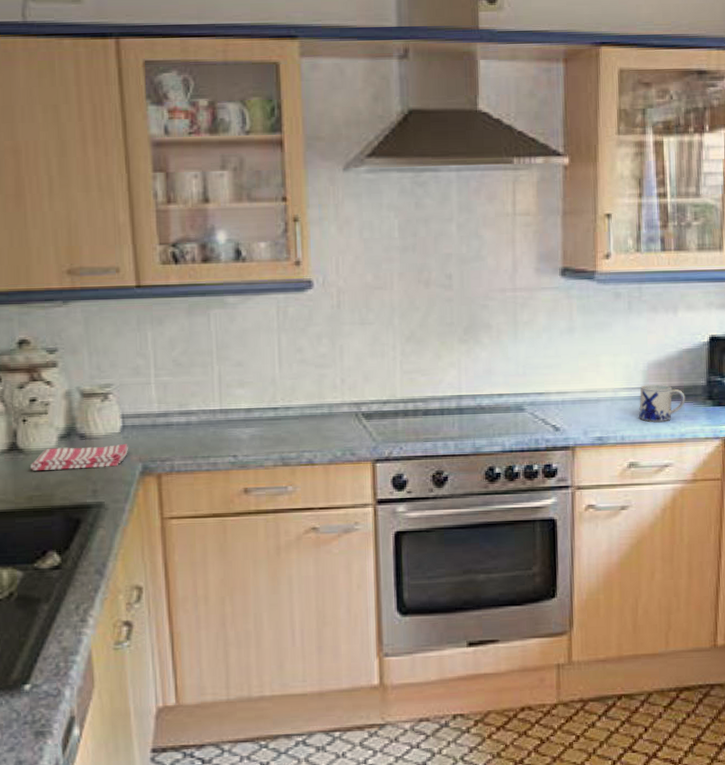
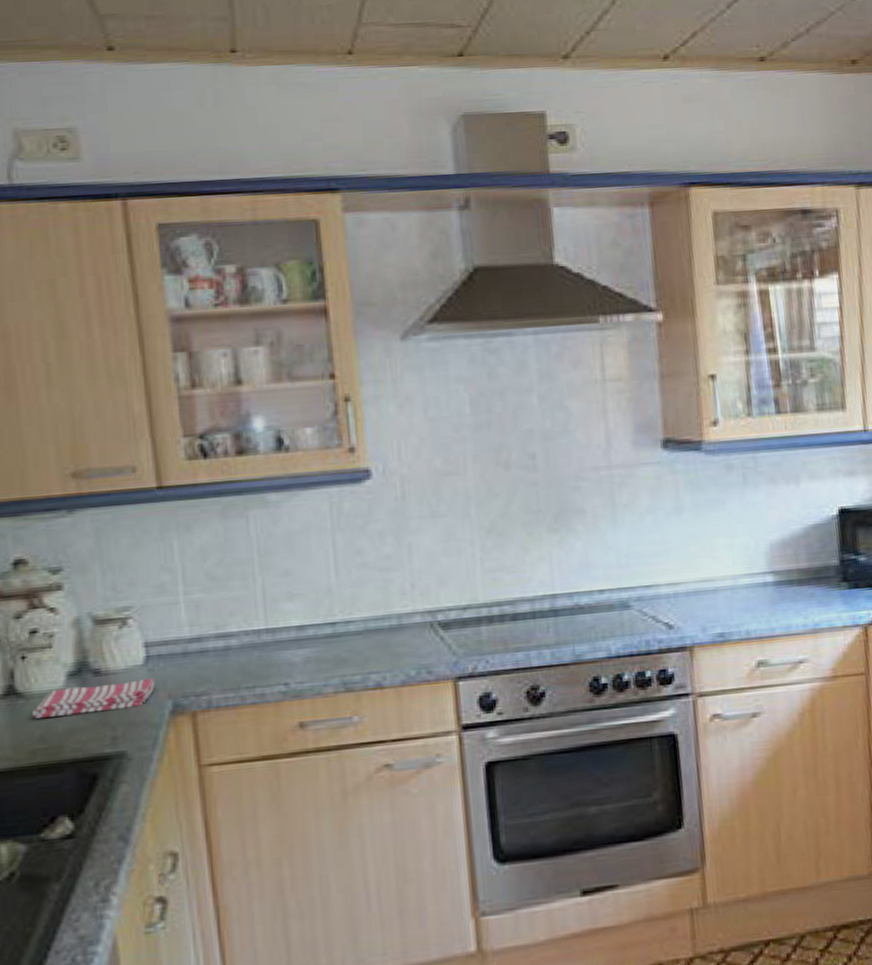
mug: present [639,384,685,422] -> none [764,567,817,612]

